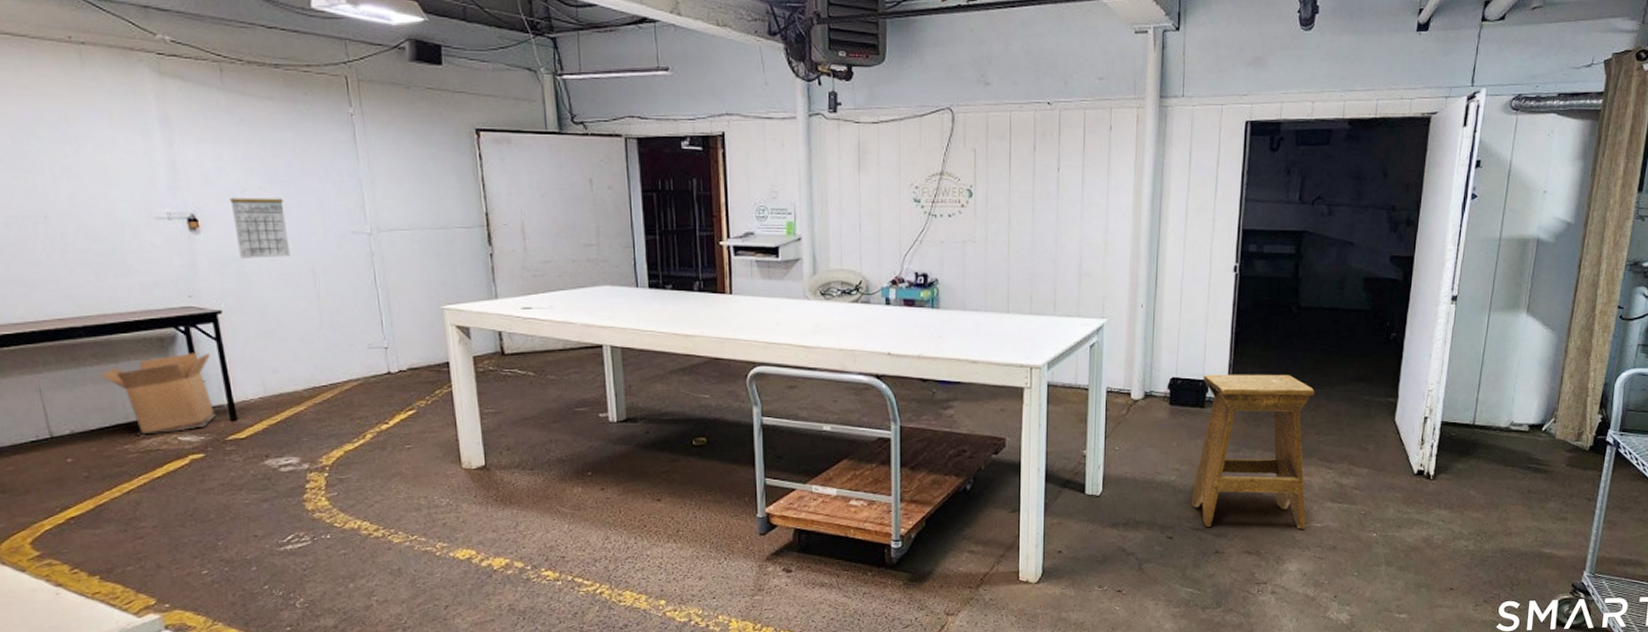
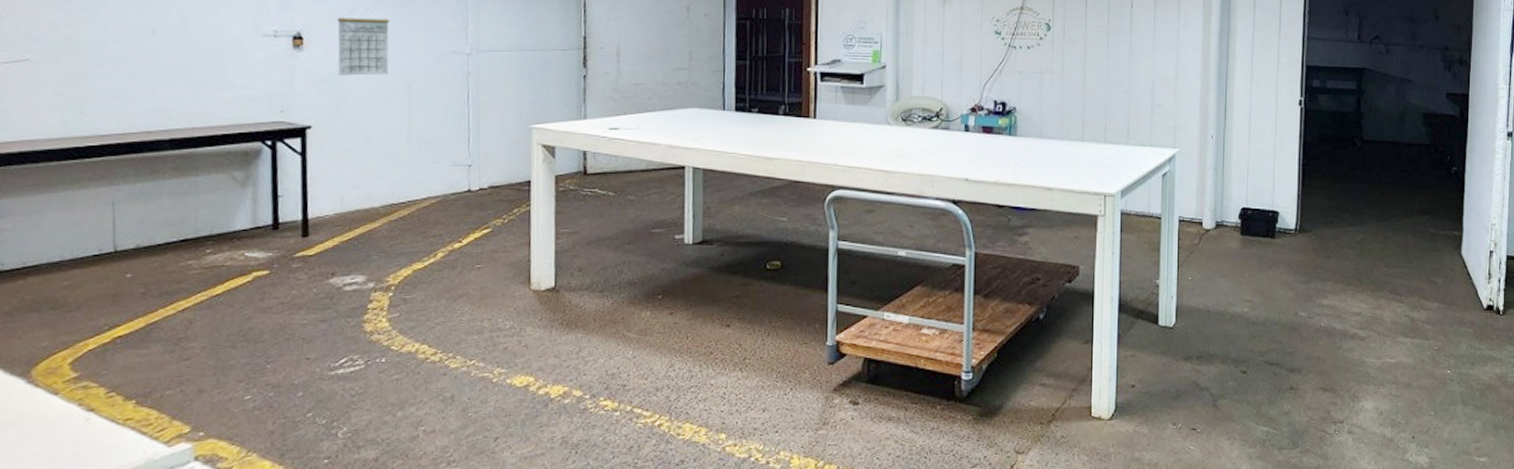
cardboard box: present [101,352,216,435] -> none [178,167,292,250]
stool: present [1191,374,1315,529] -> none [1264,205,1382,365]

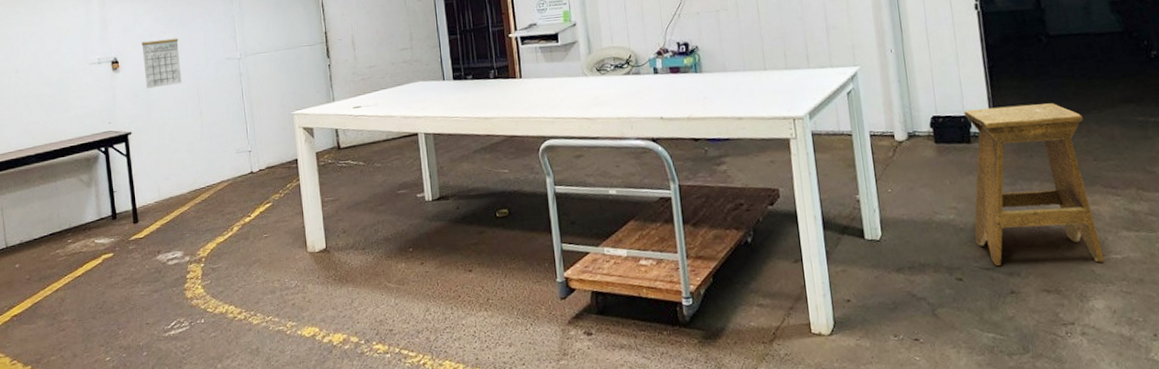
stool: none [1264,205,1382,365] -> present [964,103,1104,266]

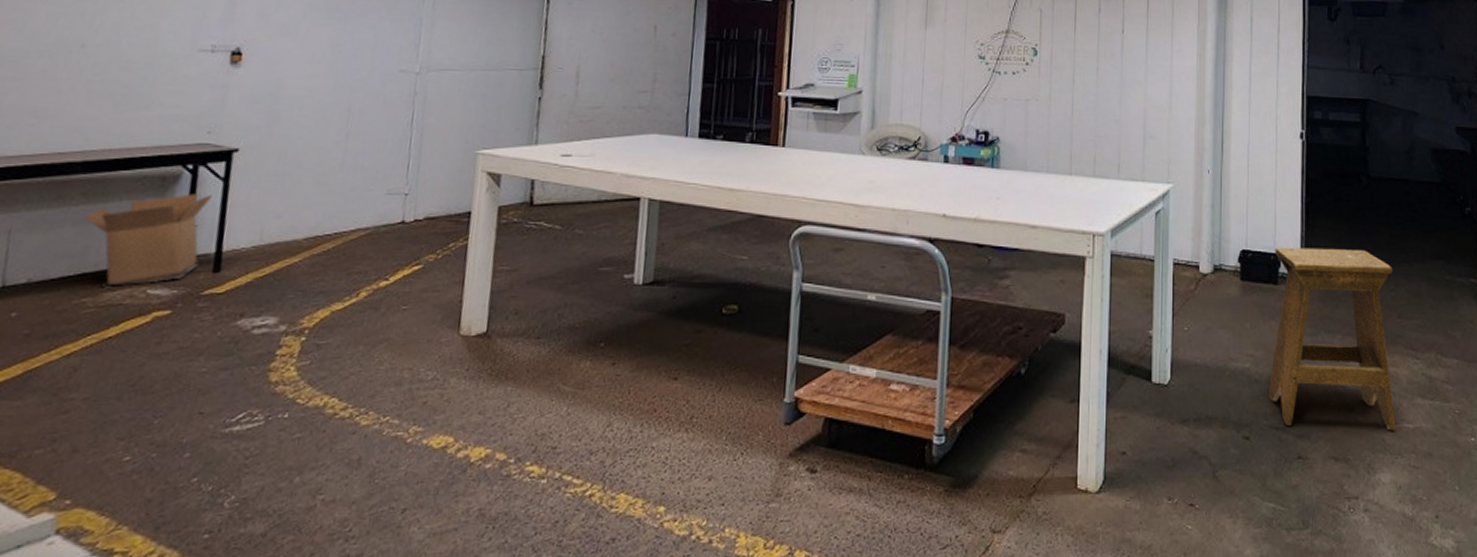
cardboard box: none [44,167,123,241] -> present [84,194,212,286]
calendar: present [141,38,182,89] -> none [274,32,337,95]

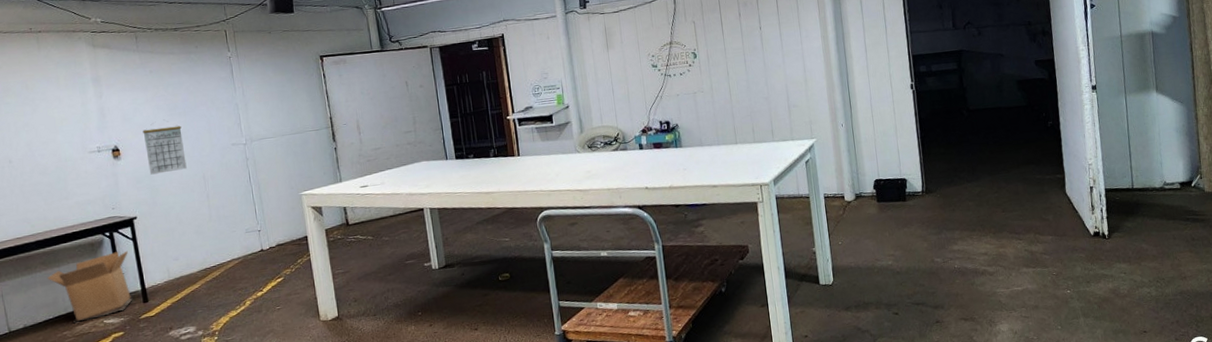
calendar: none [274,32,337,95] -> present [143,125,187,175]
stool: present [1268,247,1396,431] -> none [901,166,1009,301]

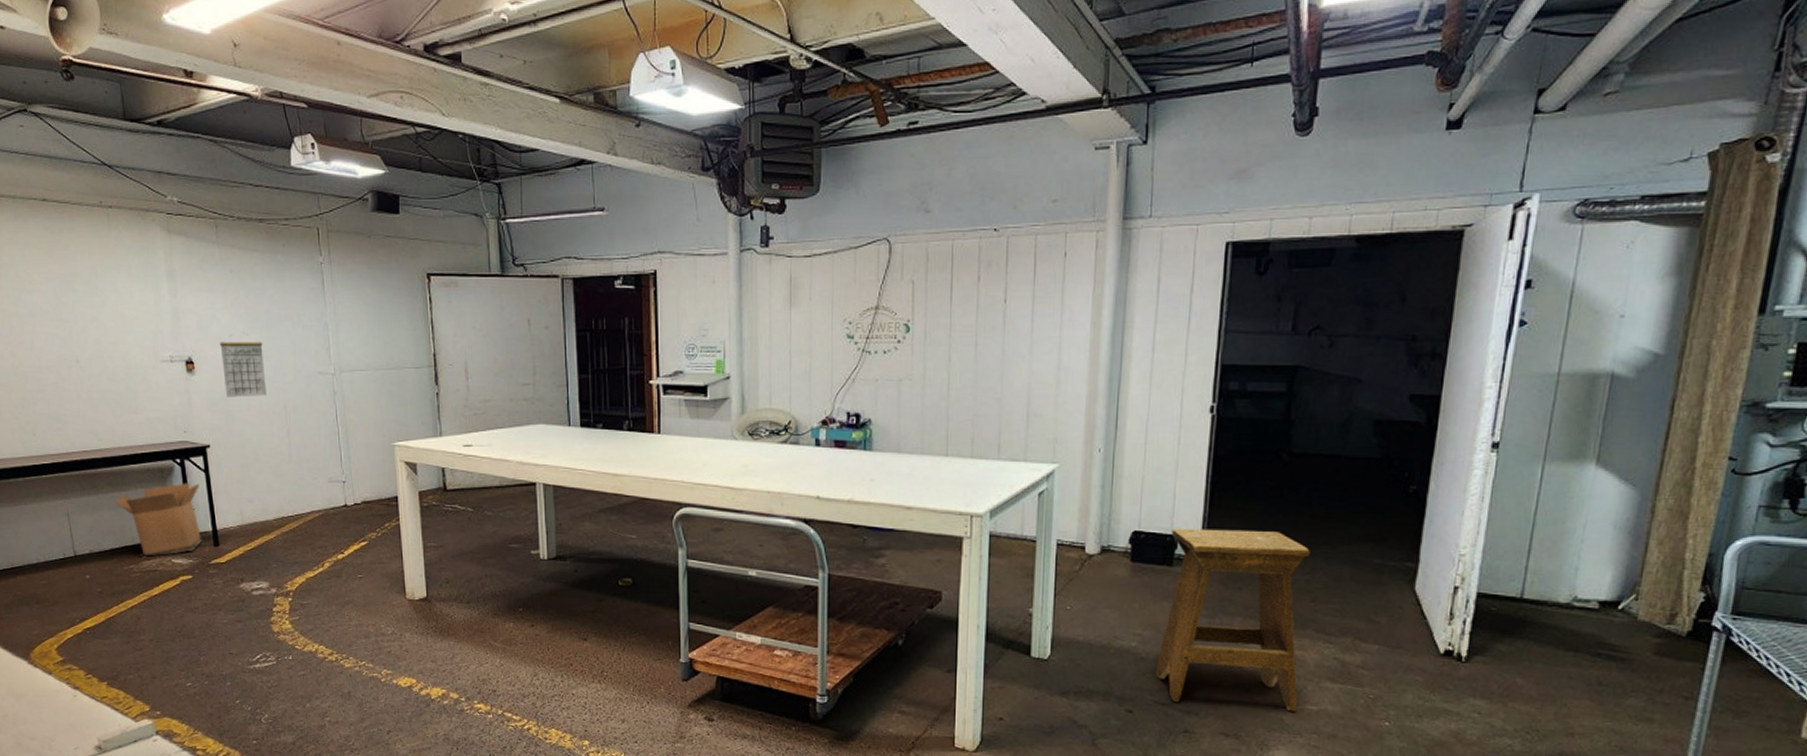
stool: none [901,166,1009,301] -> present [1155,528,1310,712]

